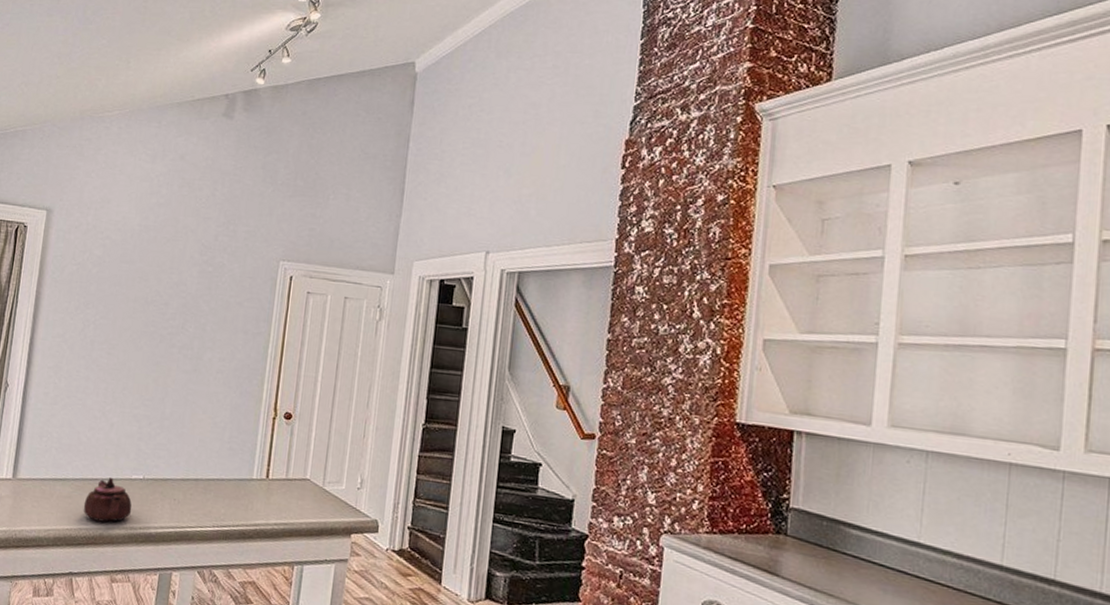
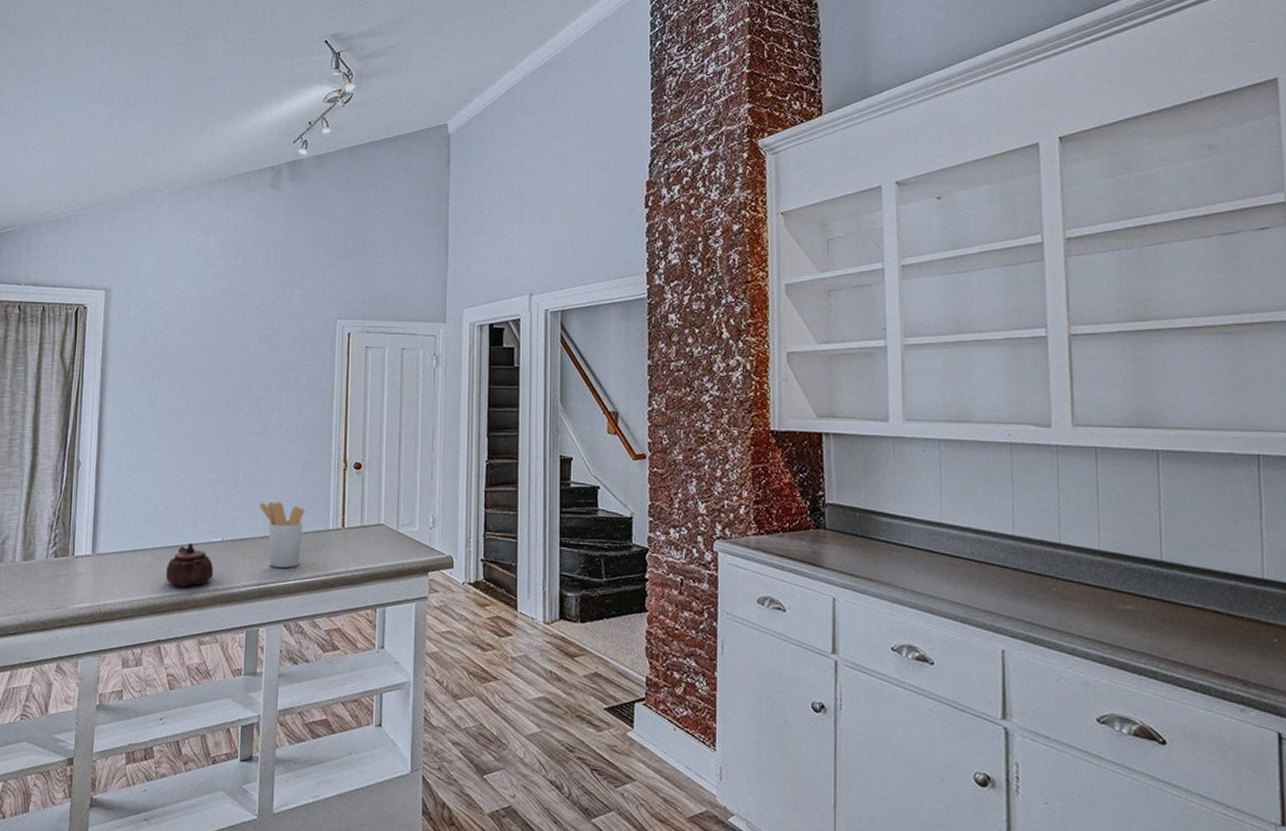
utensil holder: none [183,443,230,514] -> present [259,501,305,568]

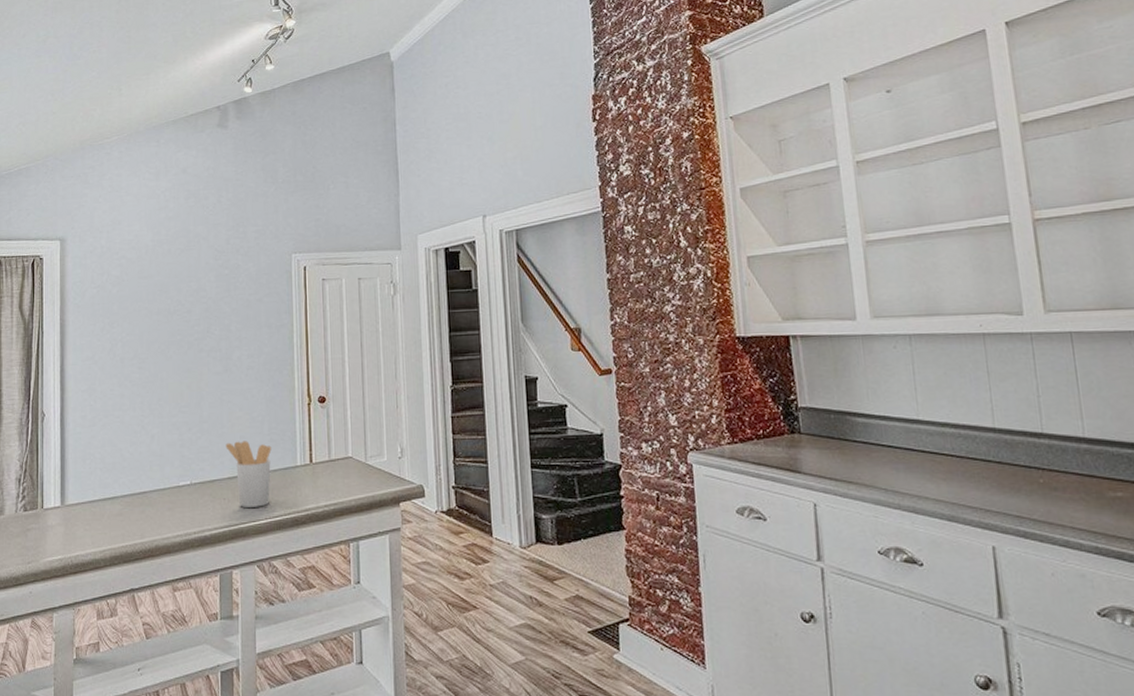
teapot: present [165,542,214,587] -> none [135,487,184,533]

